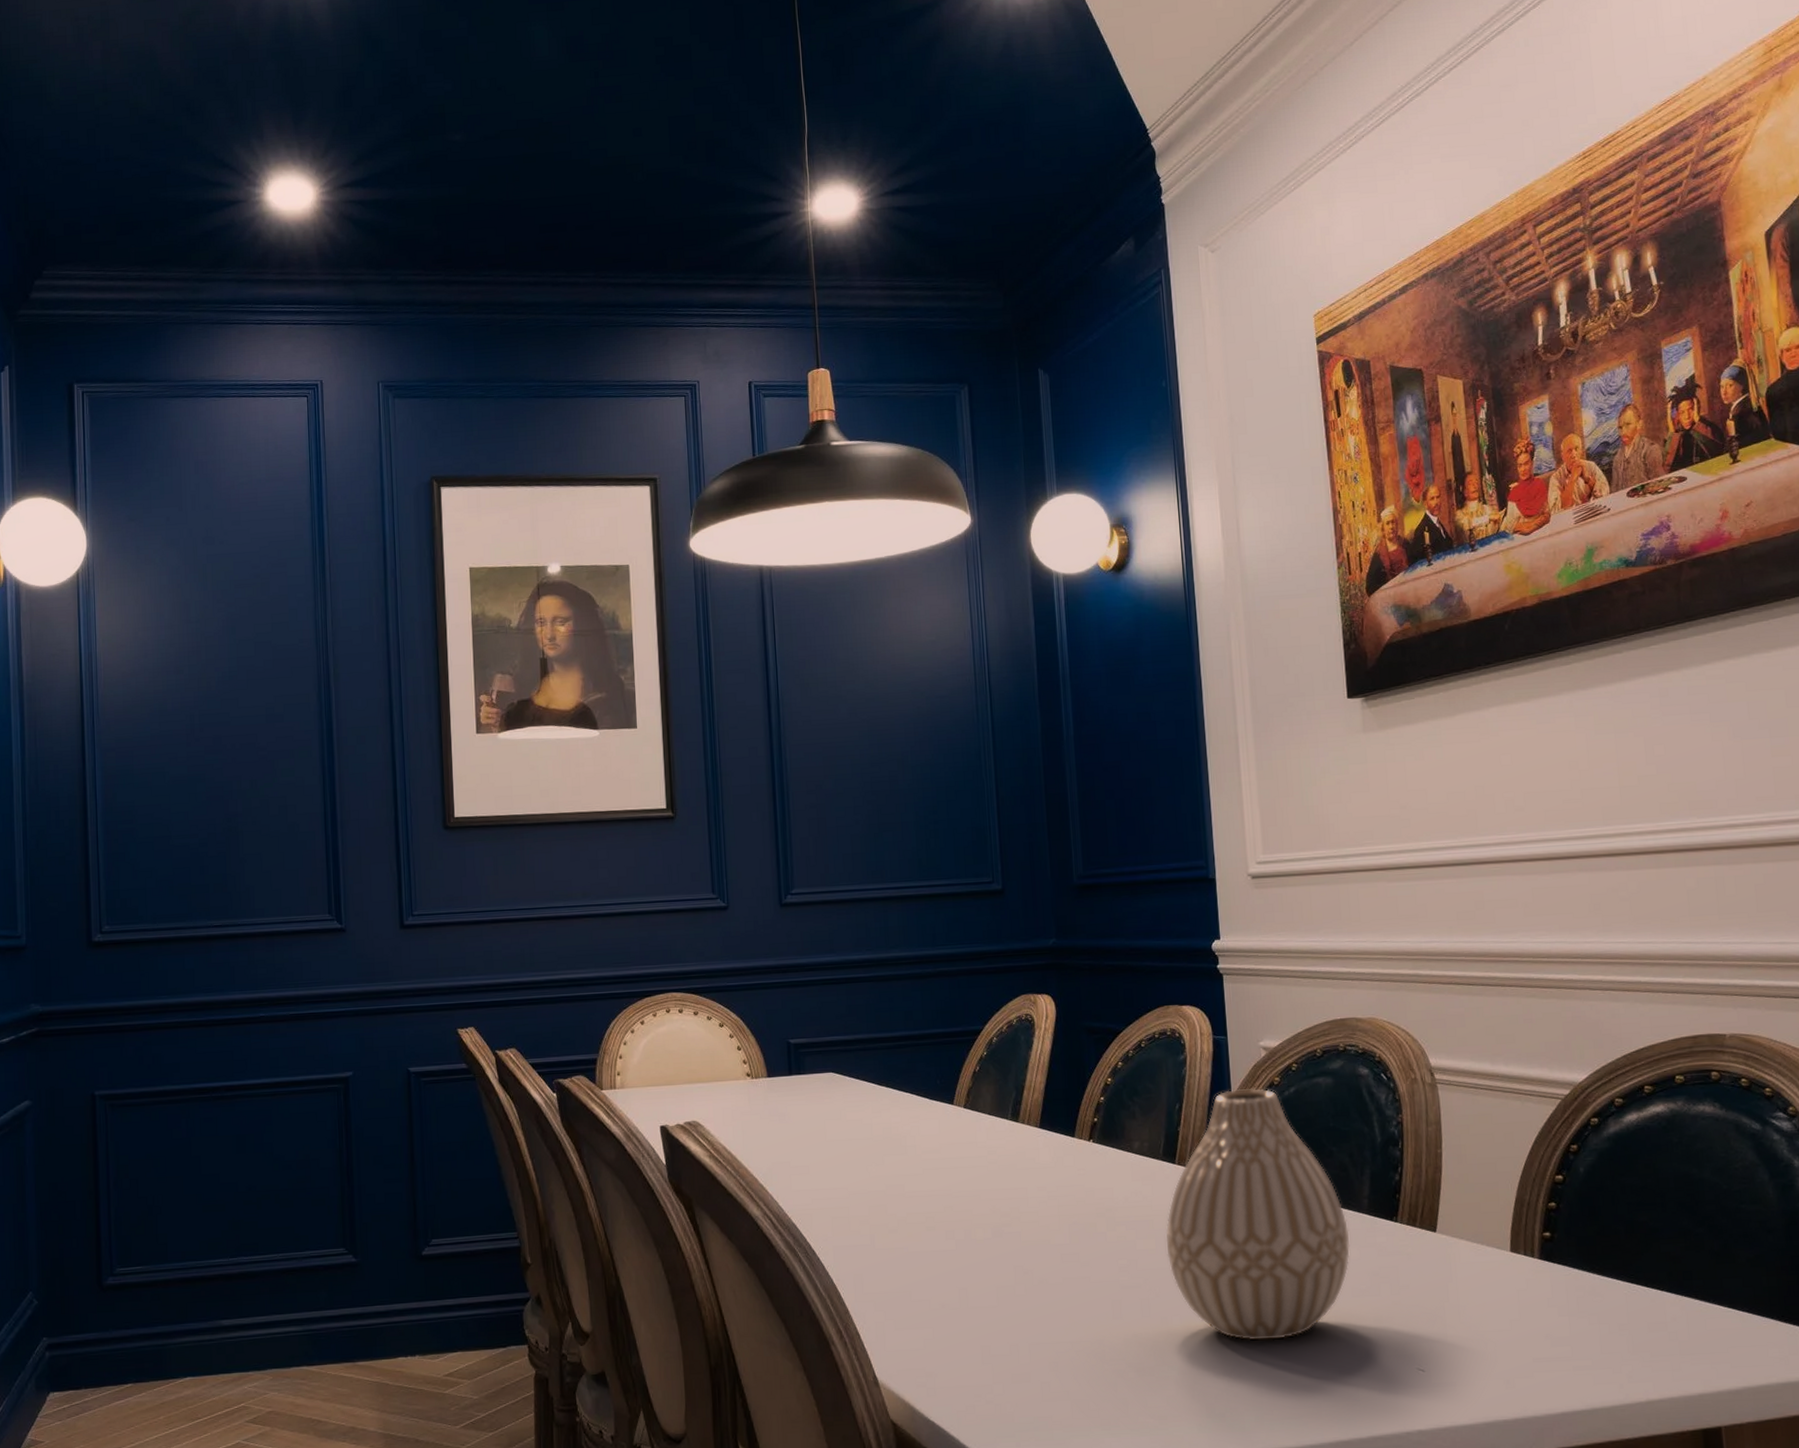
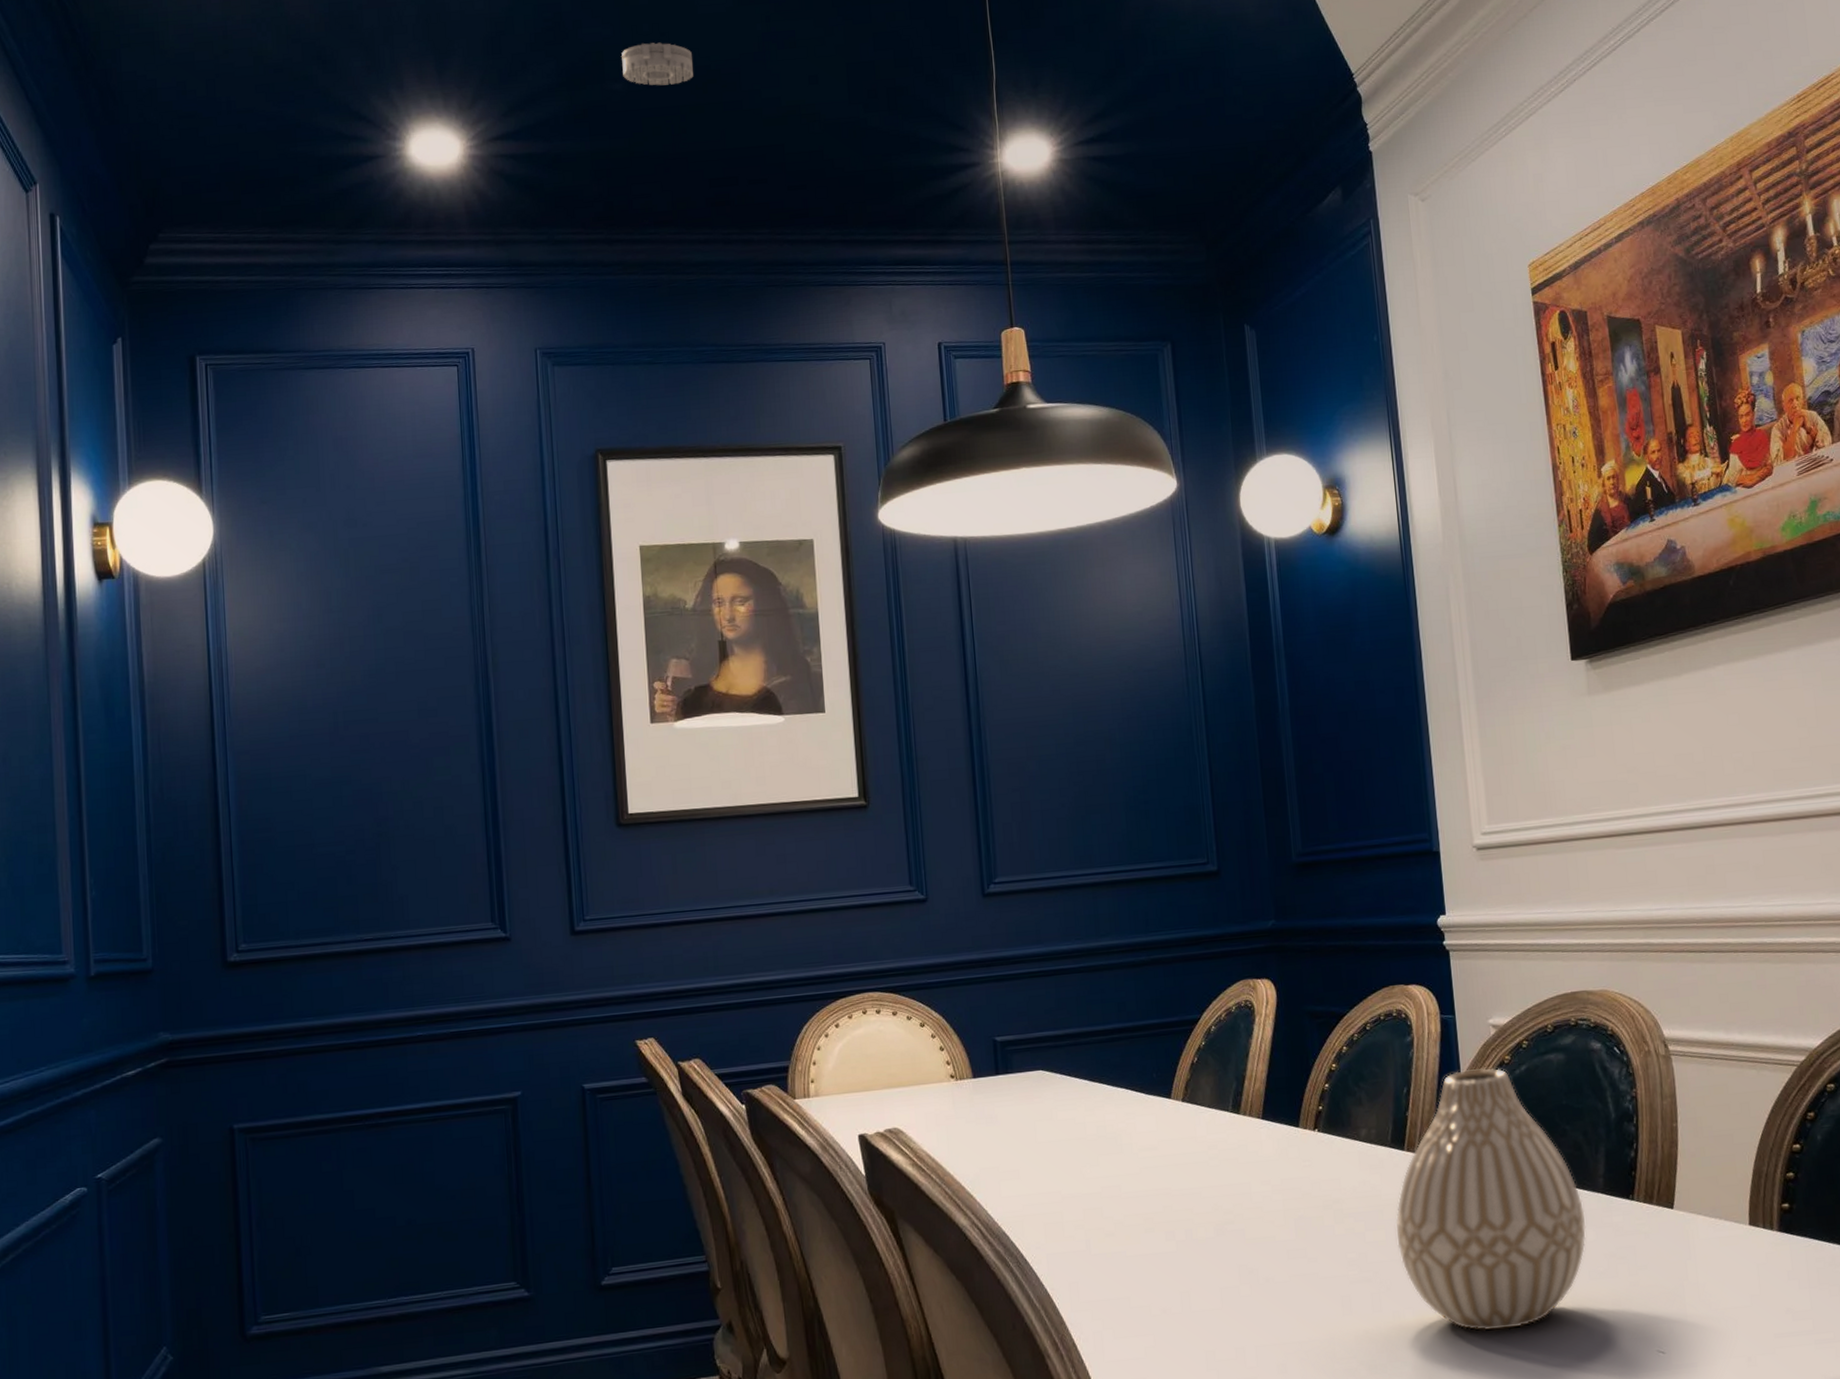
smoke detector: none [461,96,527,137] -> present [621,42,693,86]

